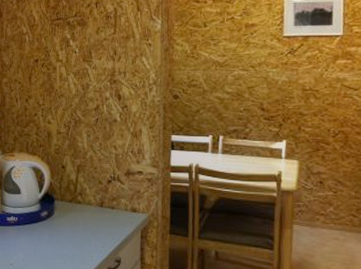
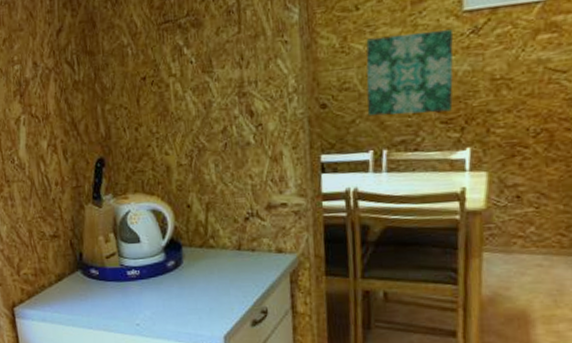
wall art: none [209,48,276,111] -> present [366,29,454,117]

